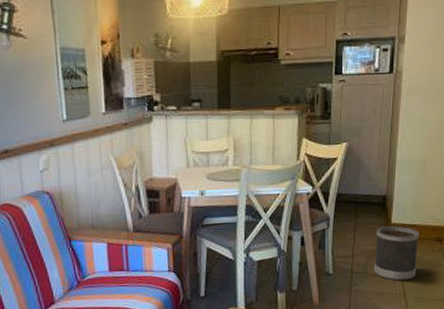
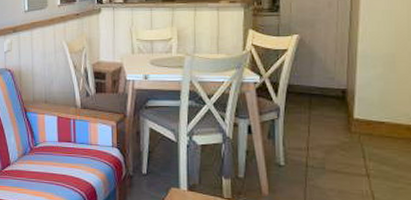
wastebasket: present [373,225,420,281] -> none [333,121,390,181]

